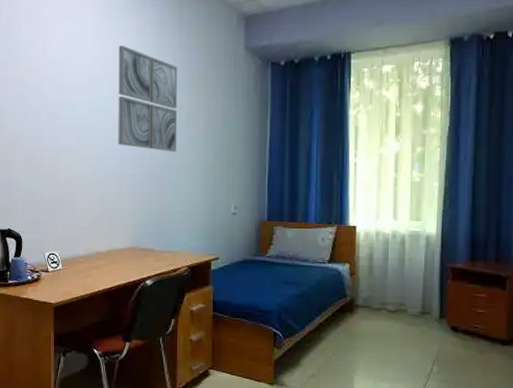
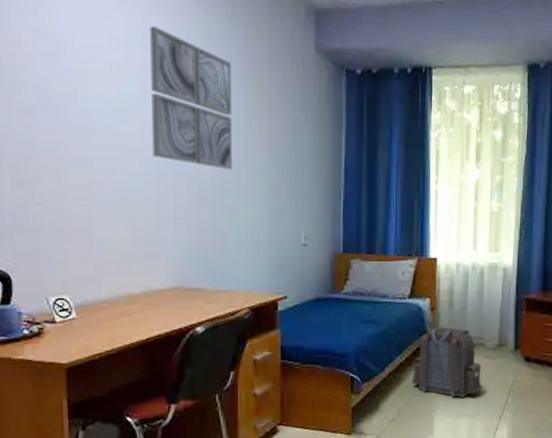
backpack: none [331,290,404,362] -> present [411,326,482,398]

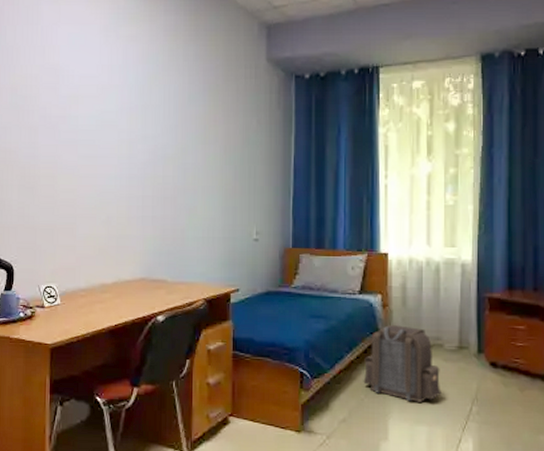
wall art: present [150,26,233,169] -> none [126,53,194,171]

